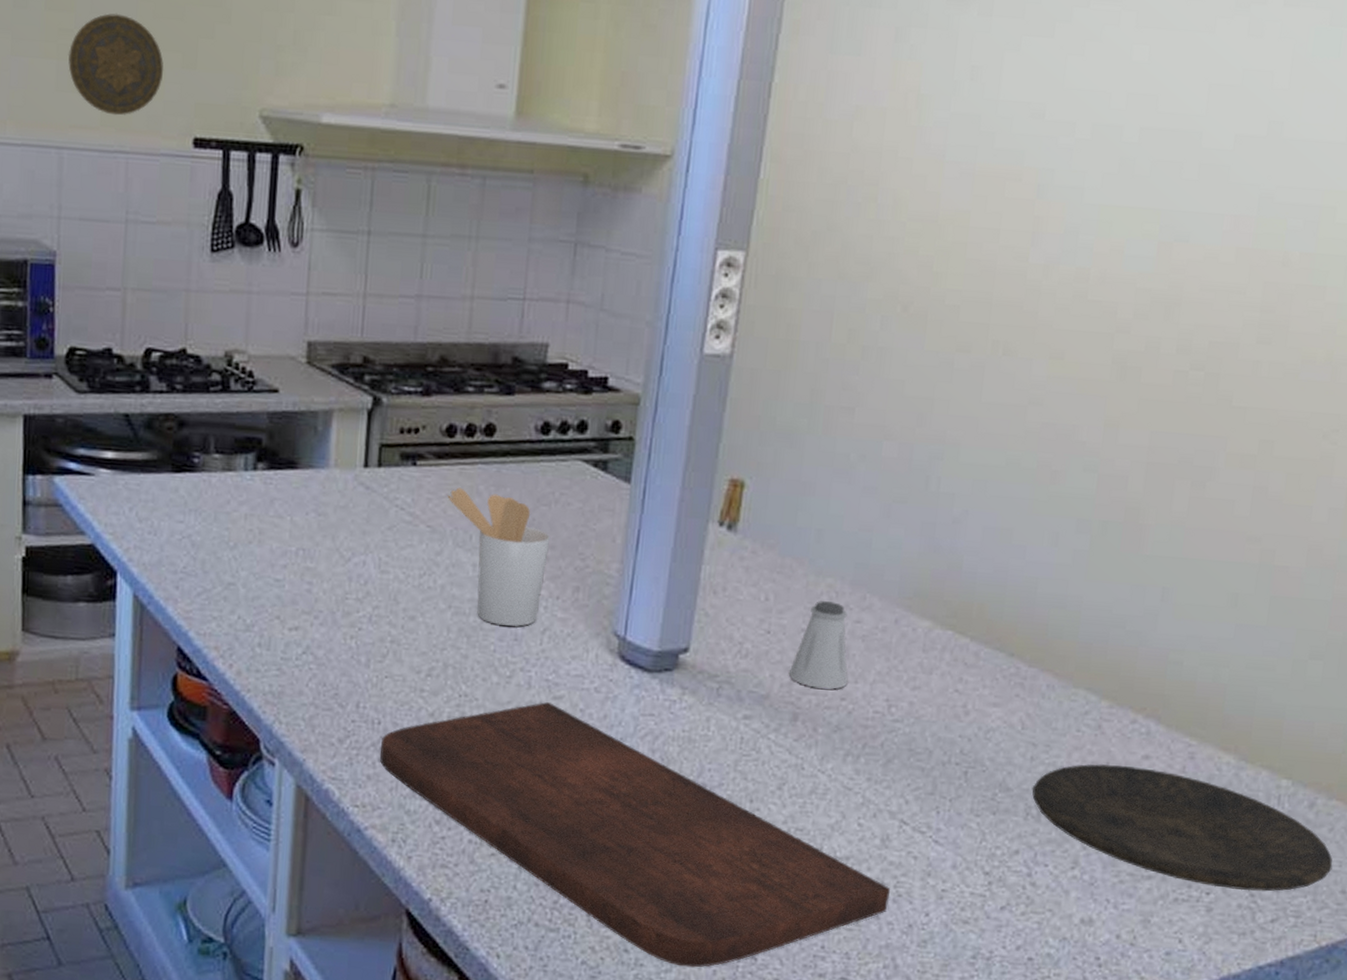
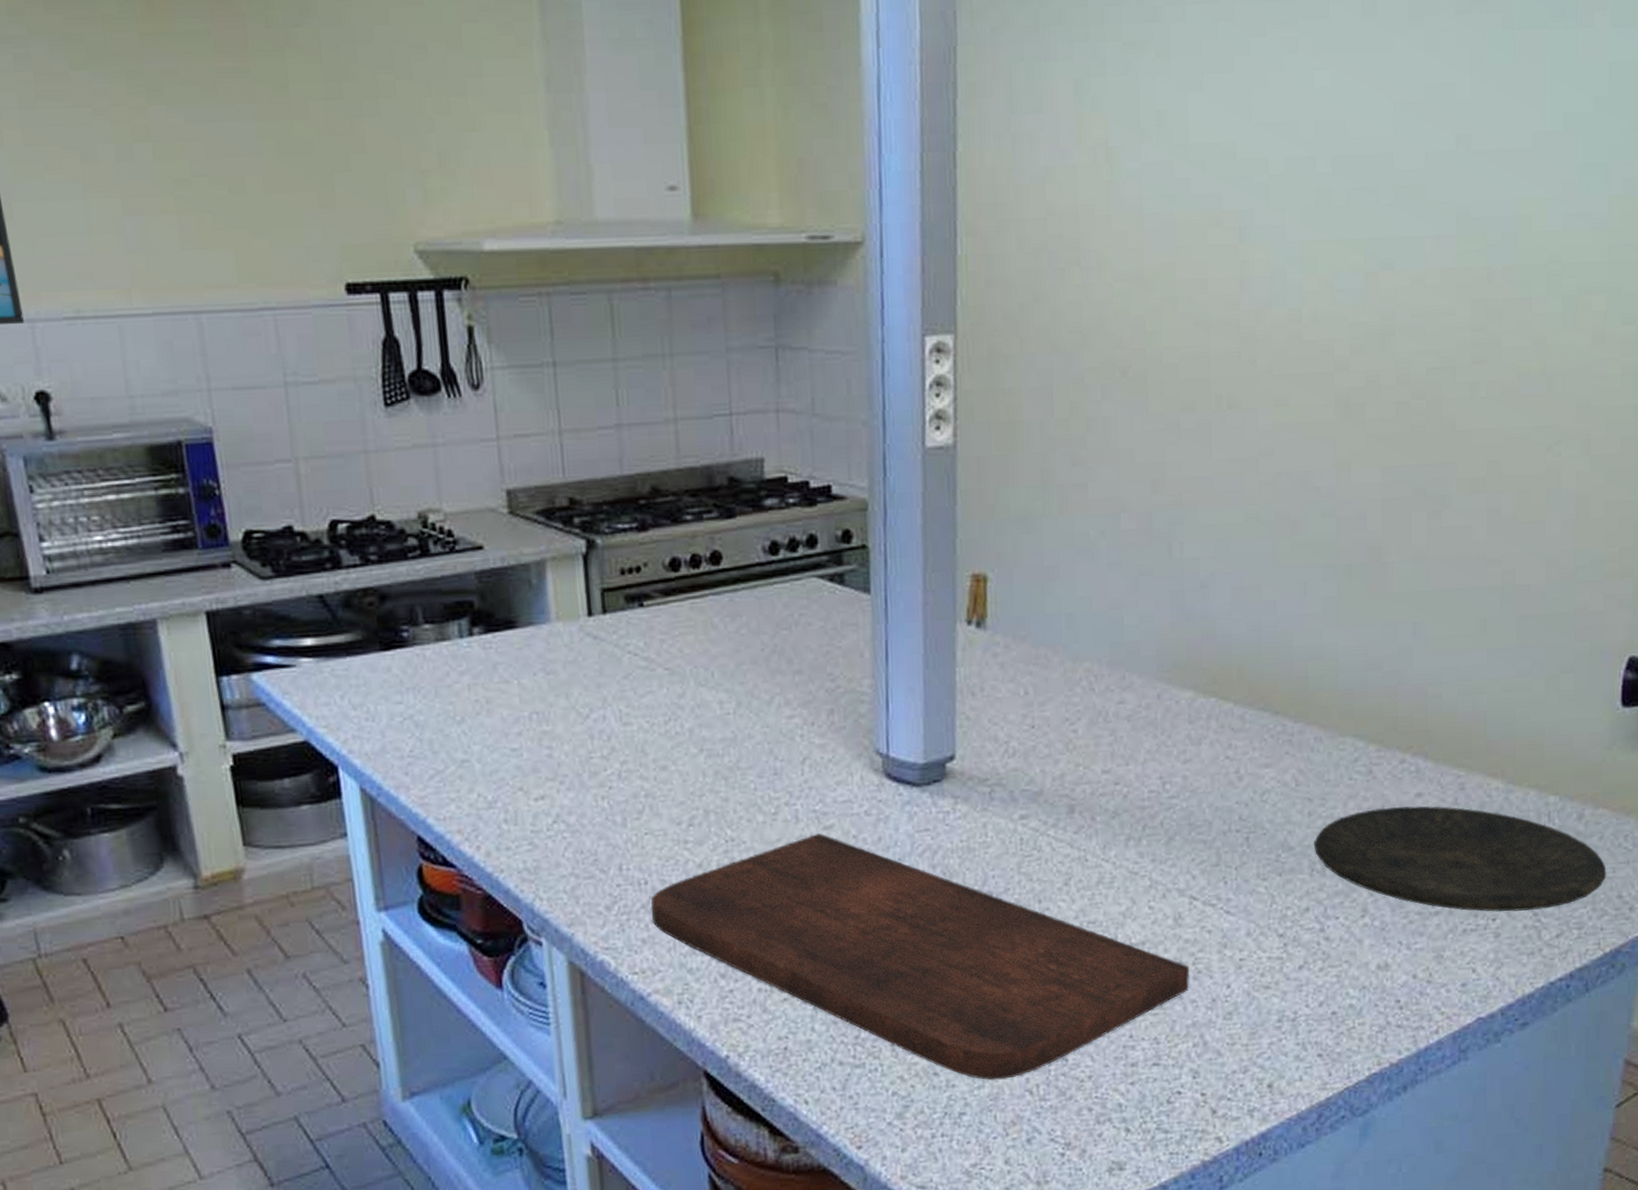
decorative plate: present [68,13,164,116] -> none [188,154,300,269]
utensil holder: present [447,487,551,627] -> none [681,623,797,762]
saltshaker: present [788,601,848,690] -> none [1059,686,1119,777]

